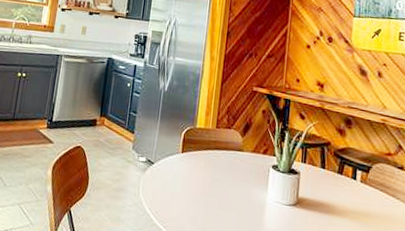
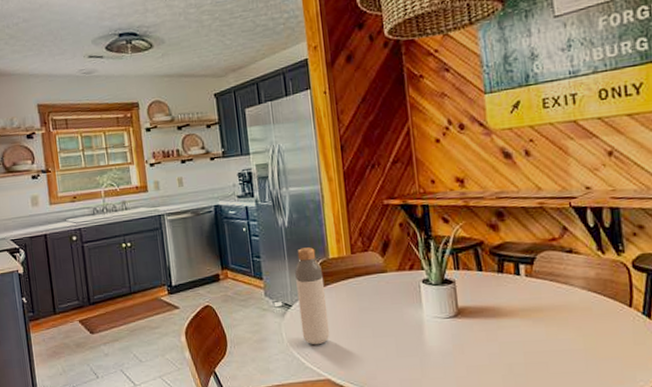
bottle: none [157,113,189,206] -> present [295,247,330,345]

